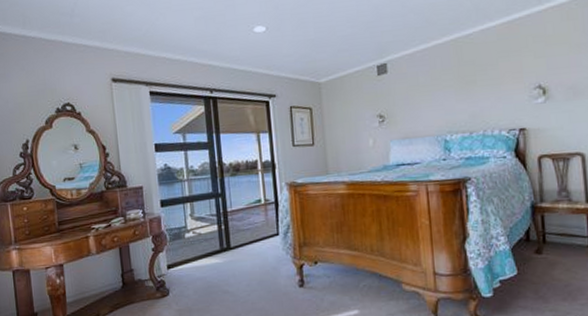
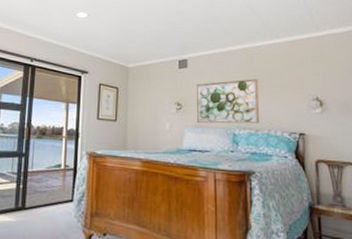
wall art: none [399,73,475,134] -> present [196,78,260,124]

